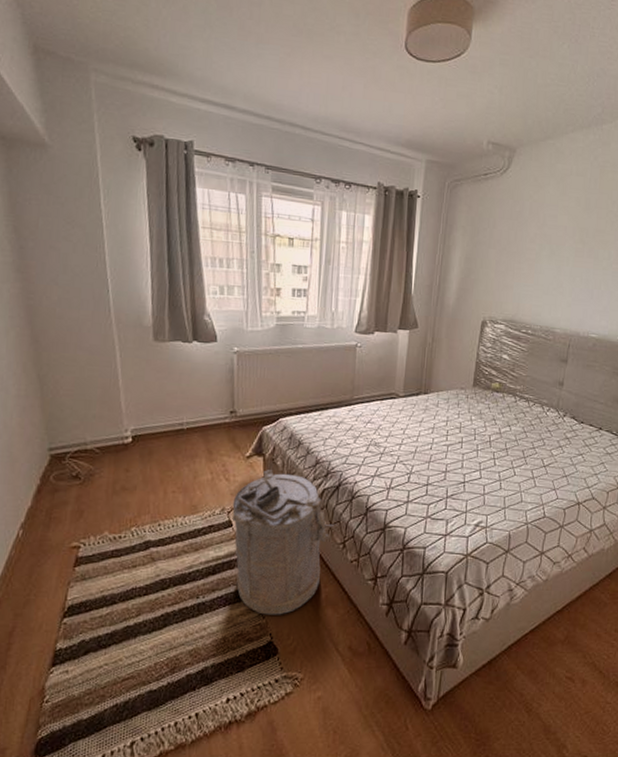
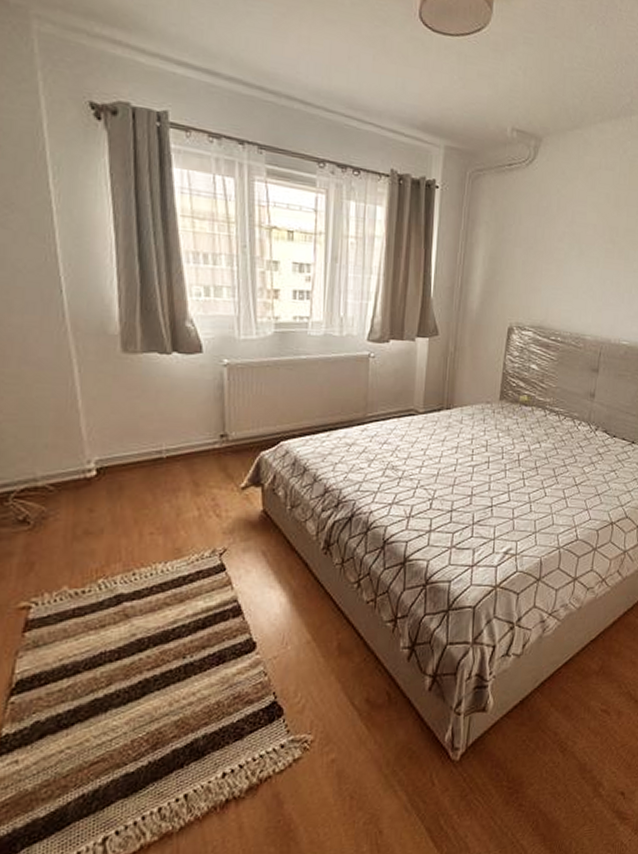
laundry hamper: present [231,470,338,615] -> none [224,502,351,671]

